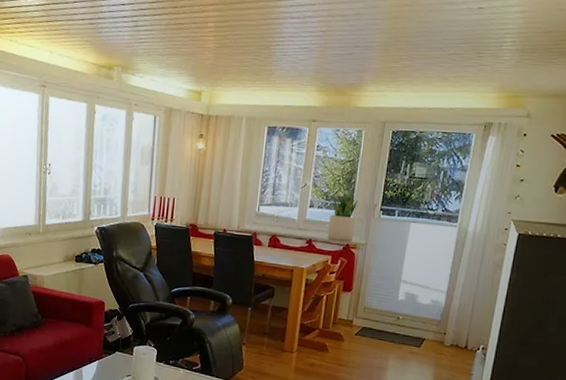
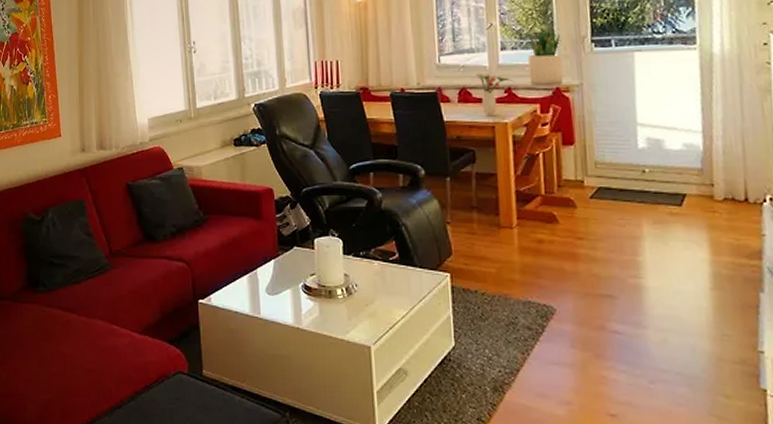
flower arrangement: none [283,224,315,261] -> present [472,72,515,115]

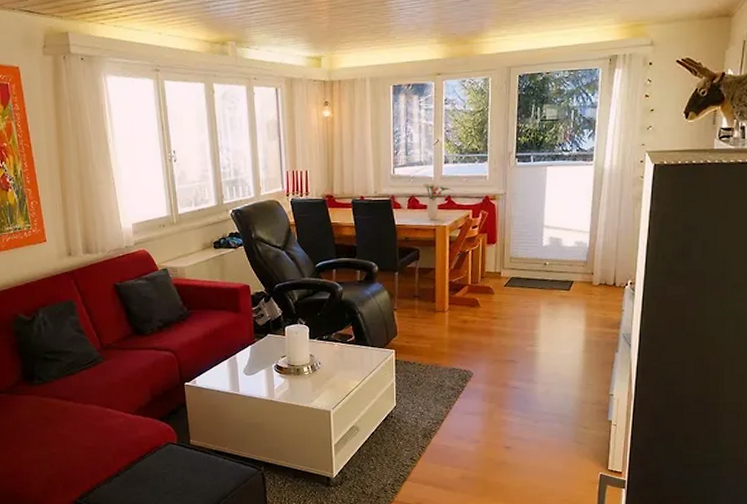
planter: present [528,25,564,87] -> none [466,142,493,196]

